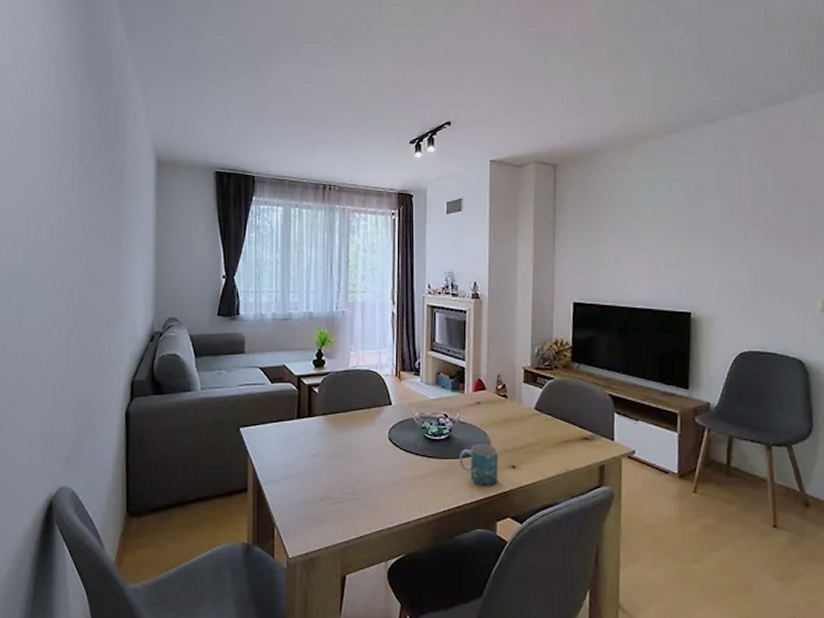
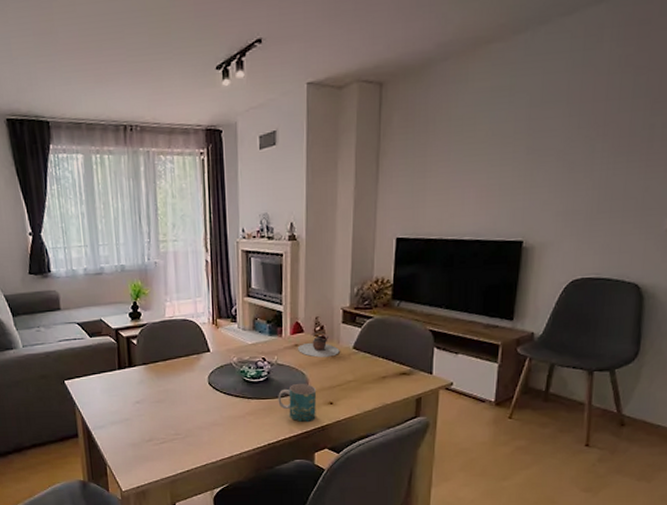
teapot: none [480,389,521,417] -> present [298,331,340,358]

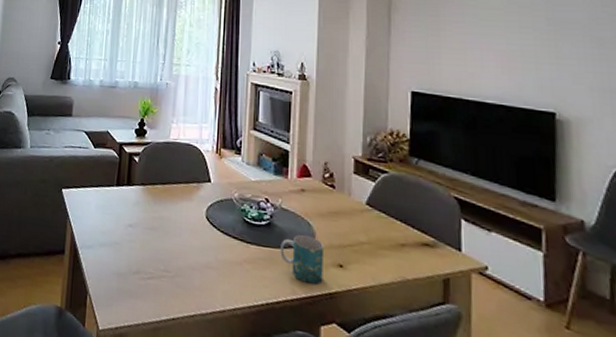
teapot: present [298,331,340,358] -> none [305,178,351,210]

